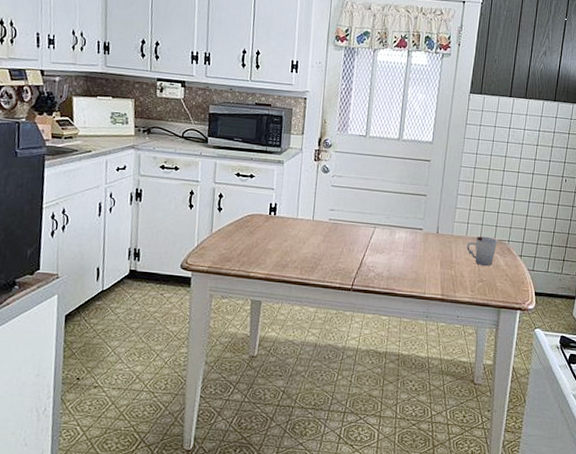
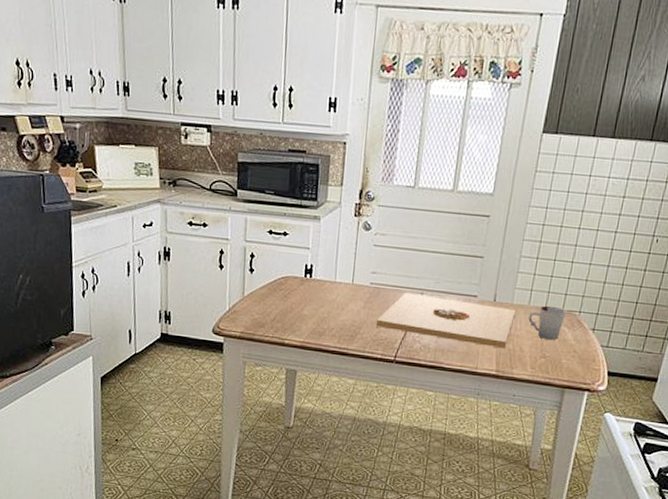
platter: none [334,227,456,275] -> present [376,292,516,349]

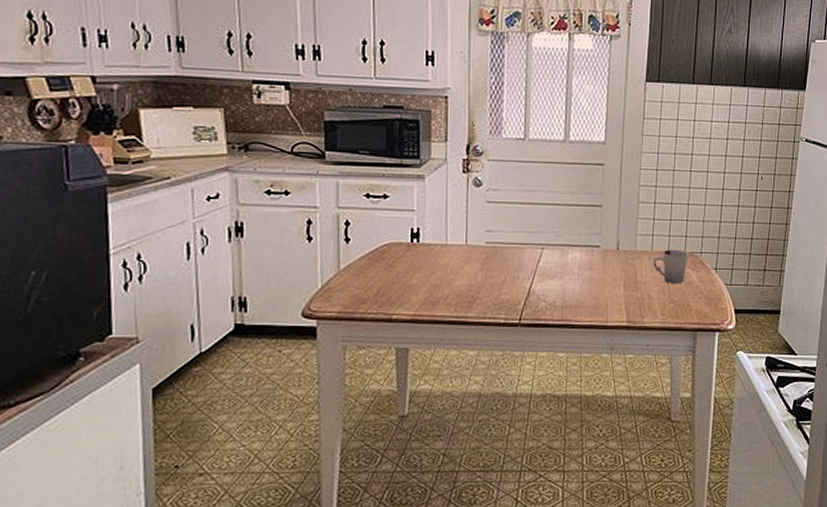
platter: present [376,292,516,349] -> none [495,249,640,298]

